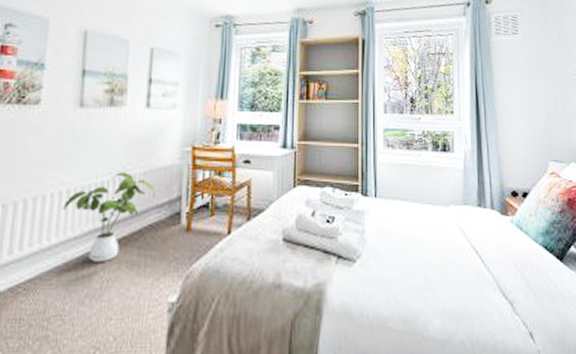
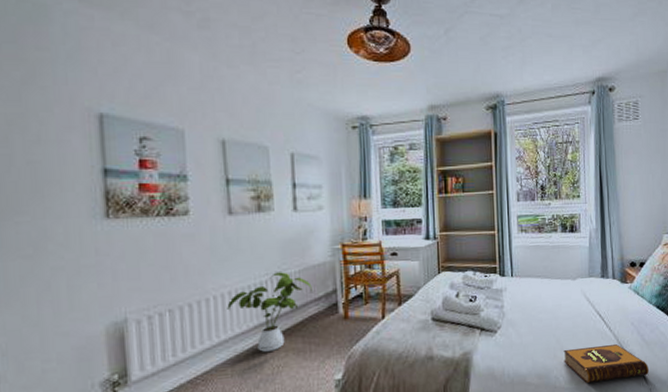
hardback book: none [433,289,536,335] -> present [563,344,649,383]

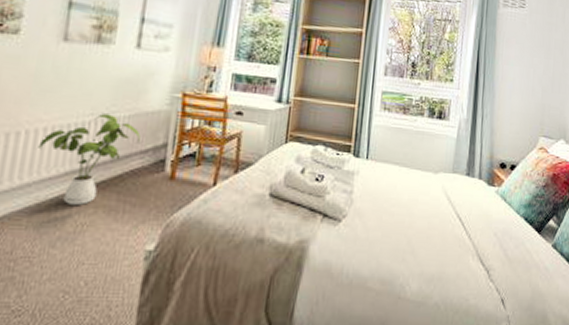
hardback book: present [563,344,649,383] -> none [413,253,509,299]

